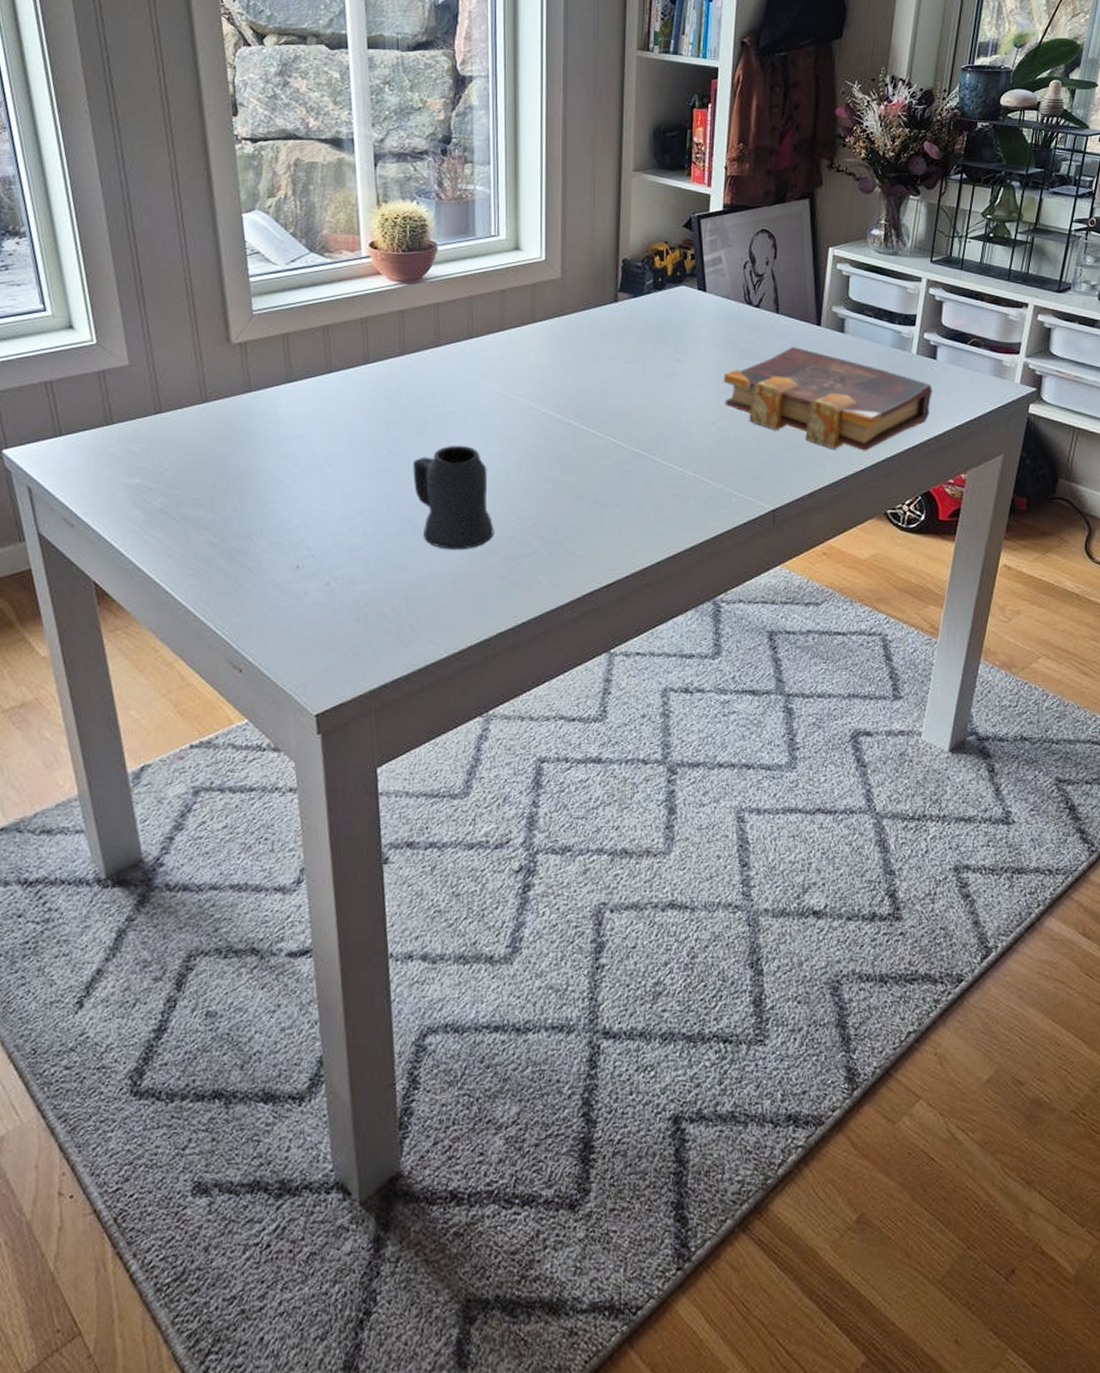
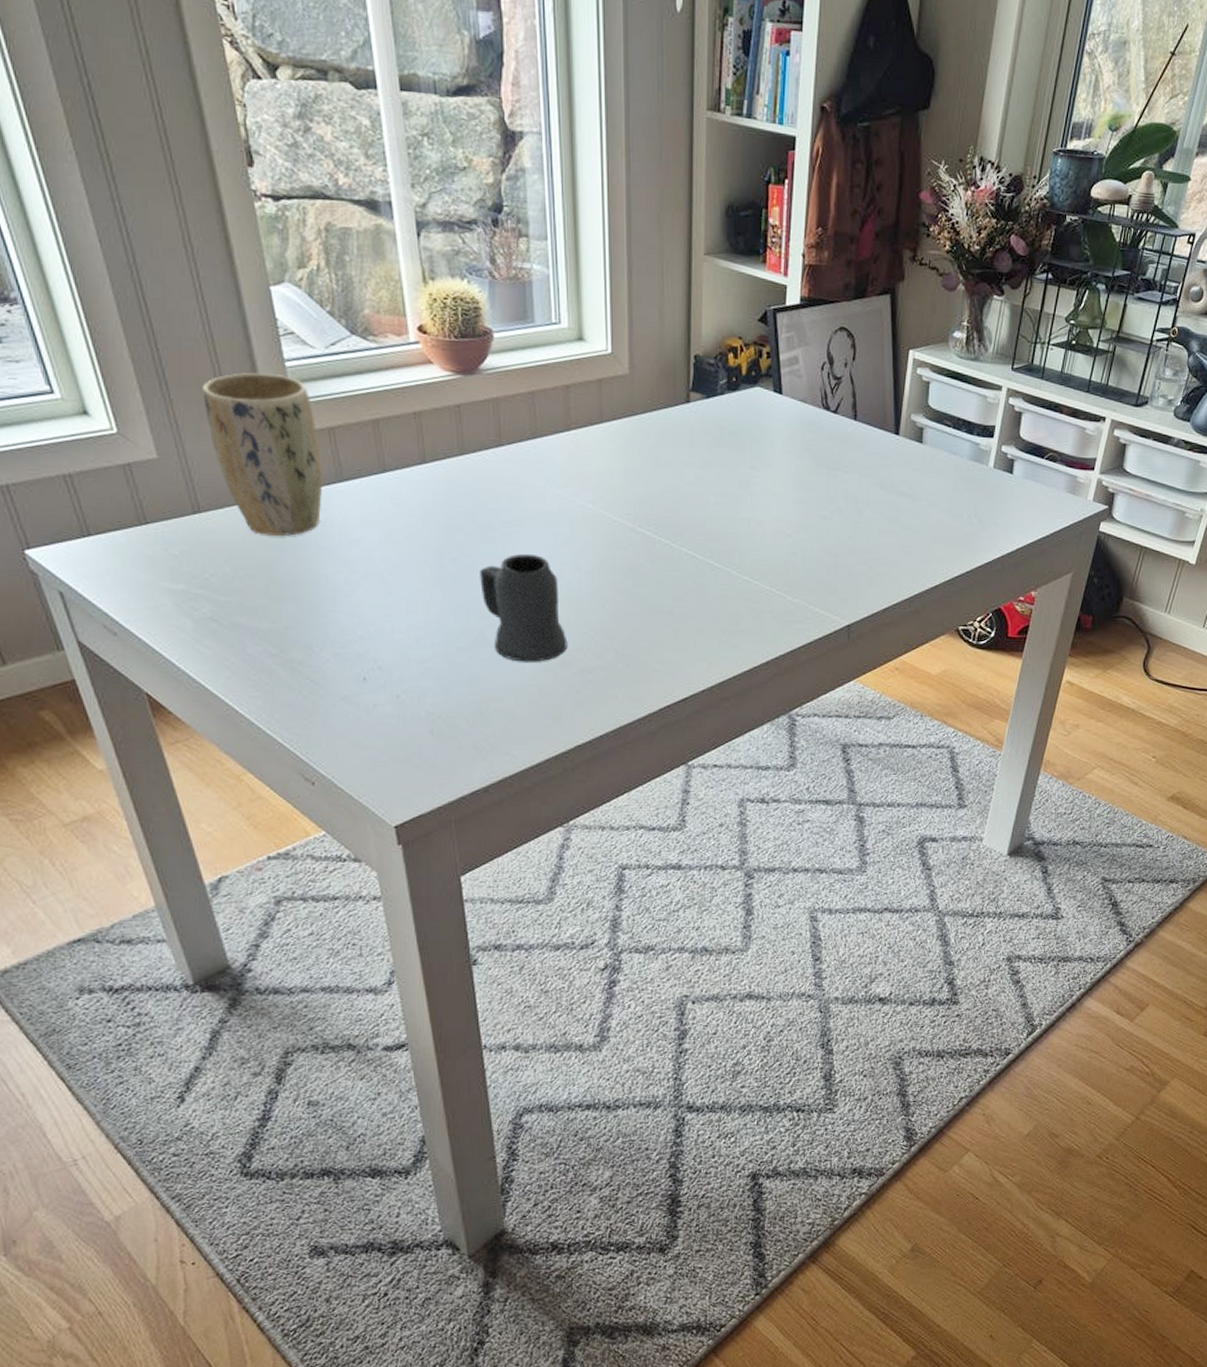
plant pot: none [174,287,275,432] -> present [202,372,323,536]
book: present [723,347,933,451] -> none [799,457,1008,567]

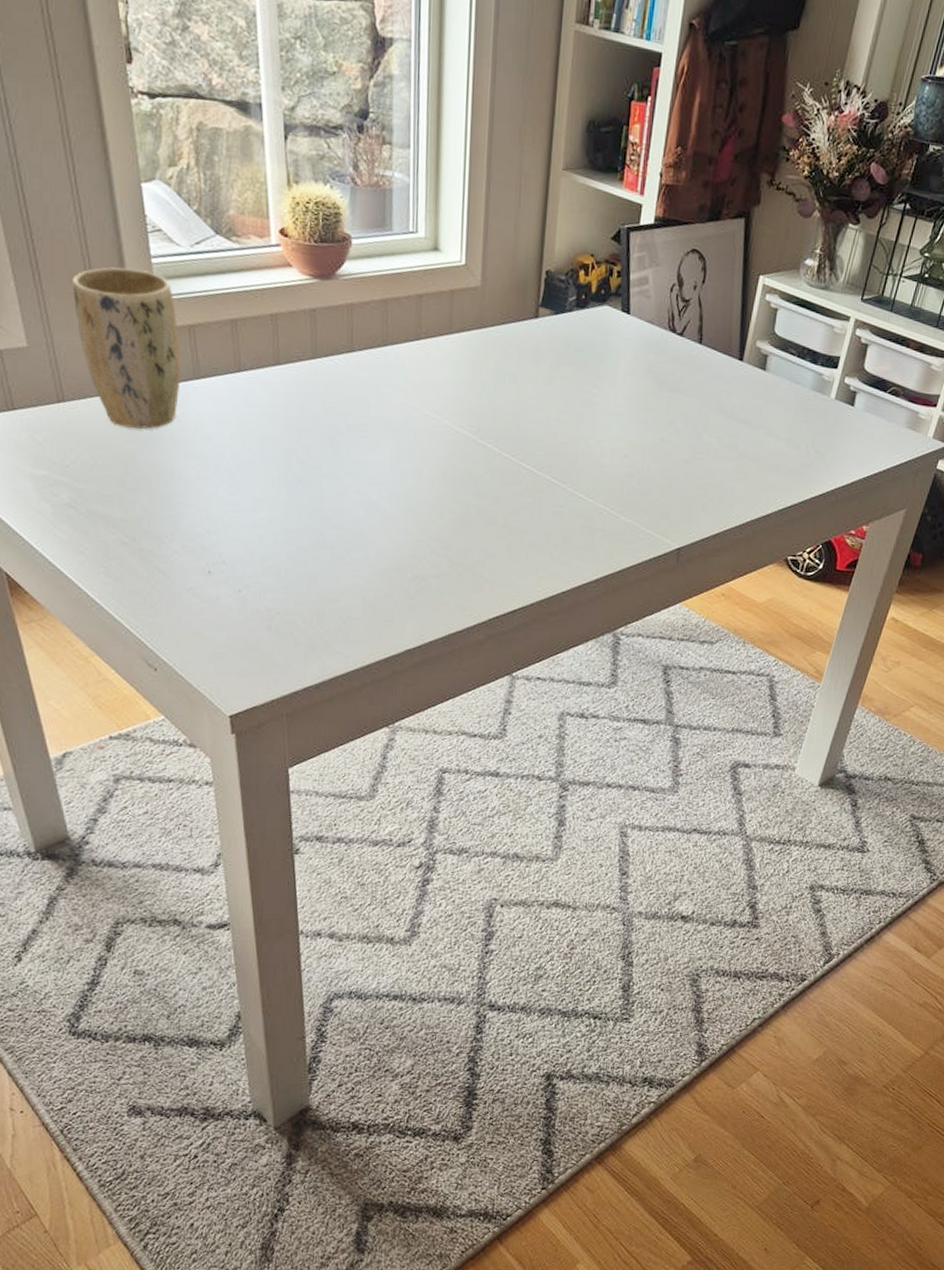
mug: present [480,553,568,662] -> none [324,458,404,566]

